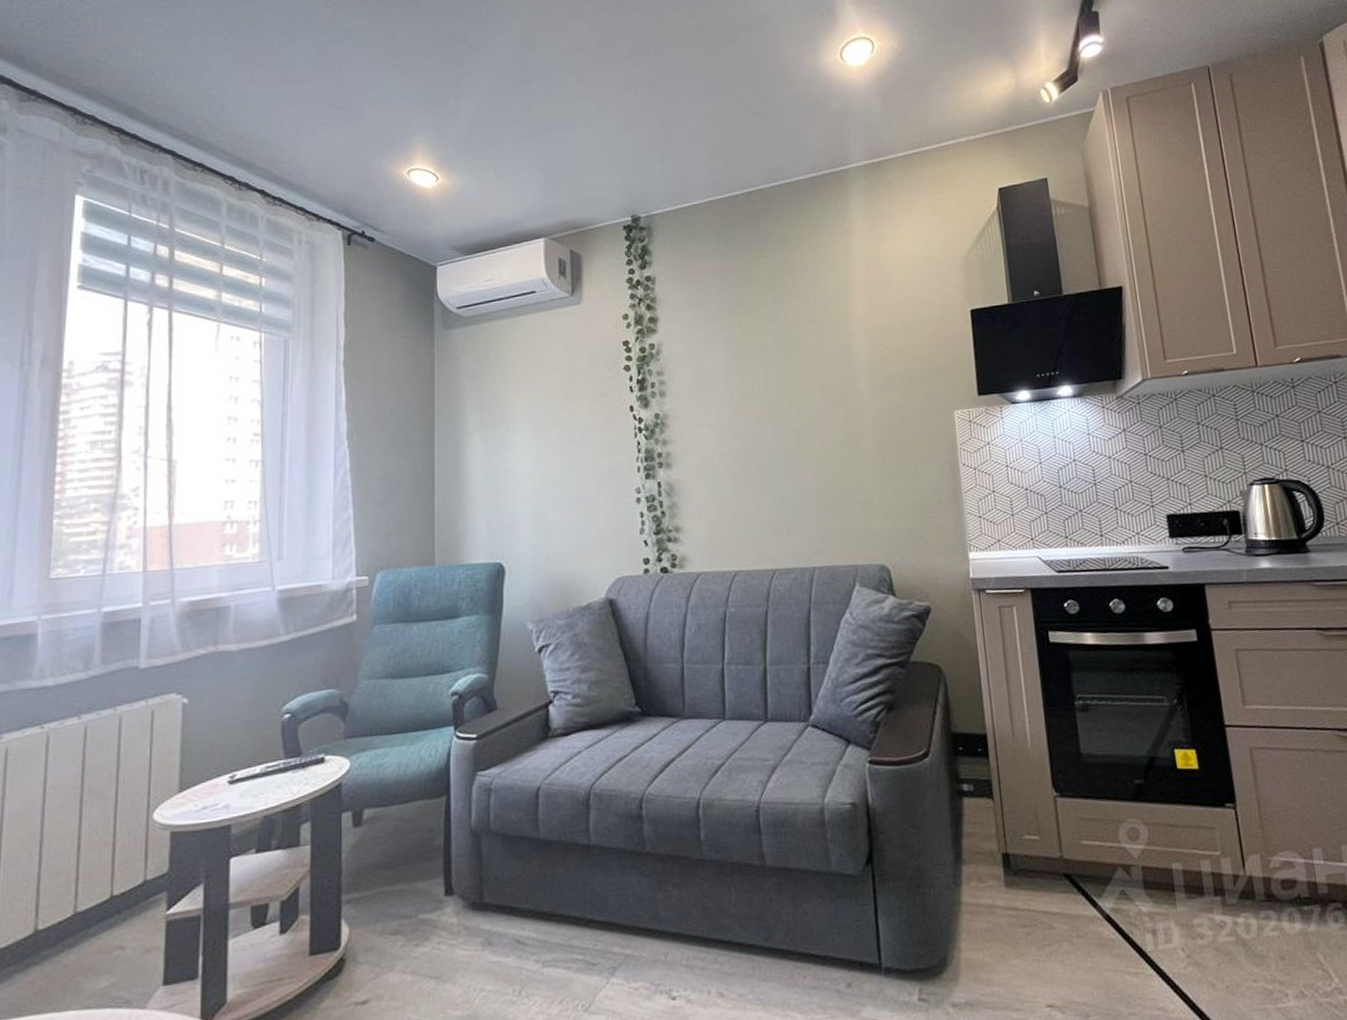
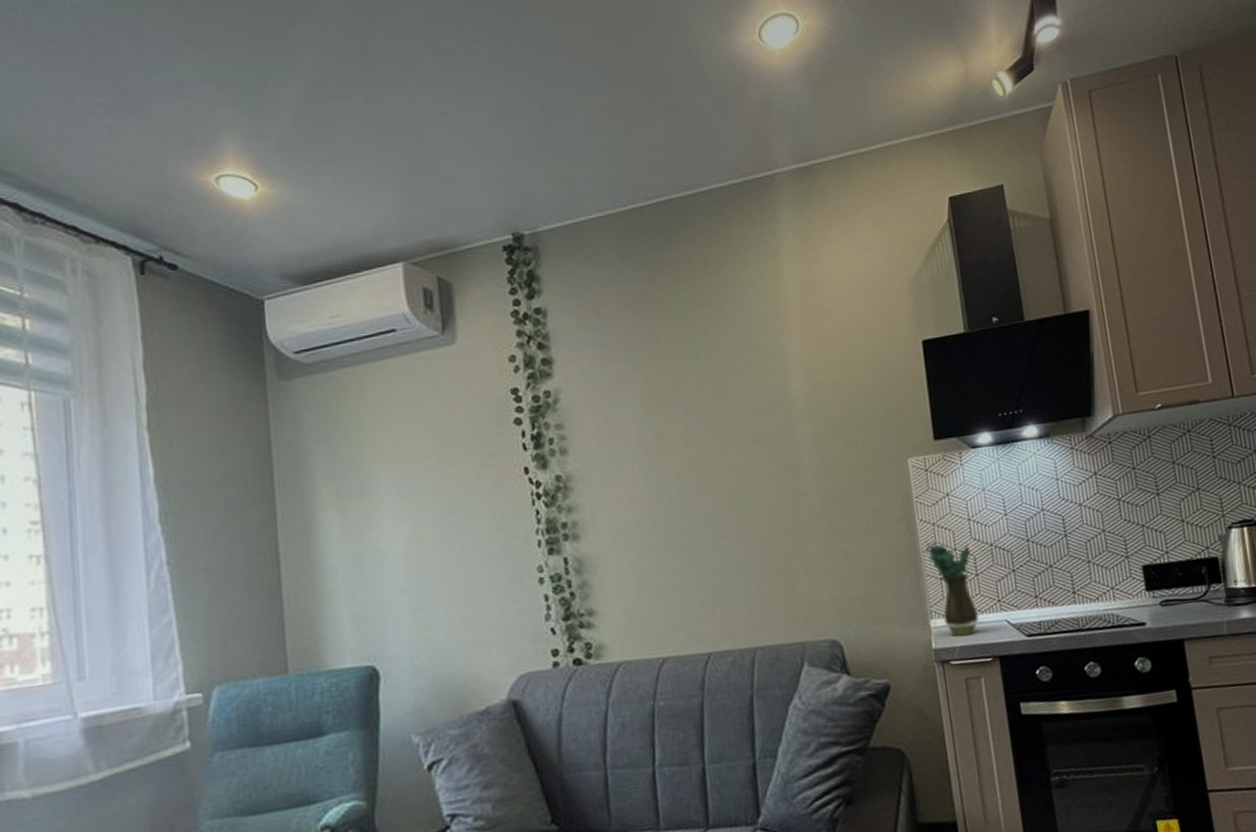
vase: none [967,483,1013,569] -> present [925,541,979,637]

